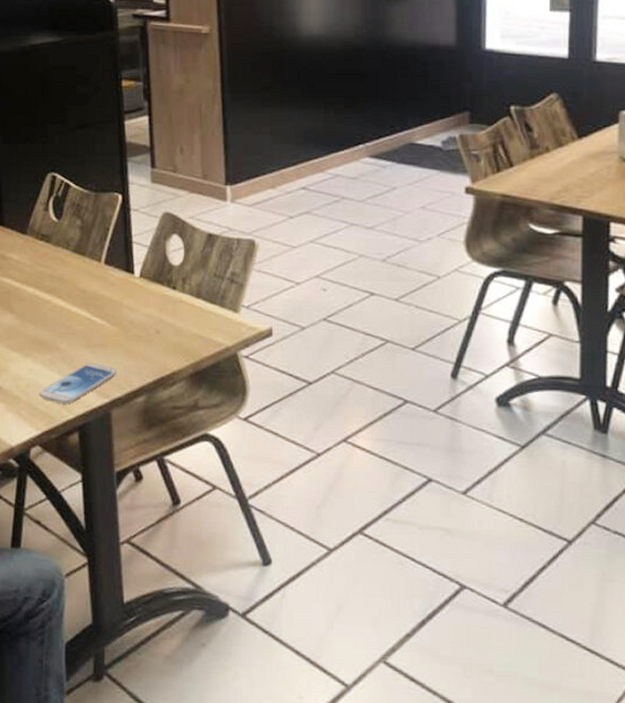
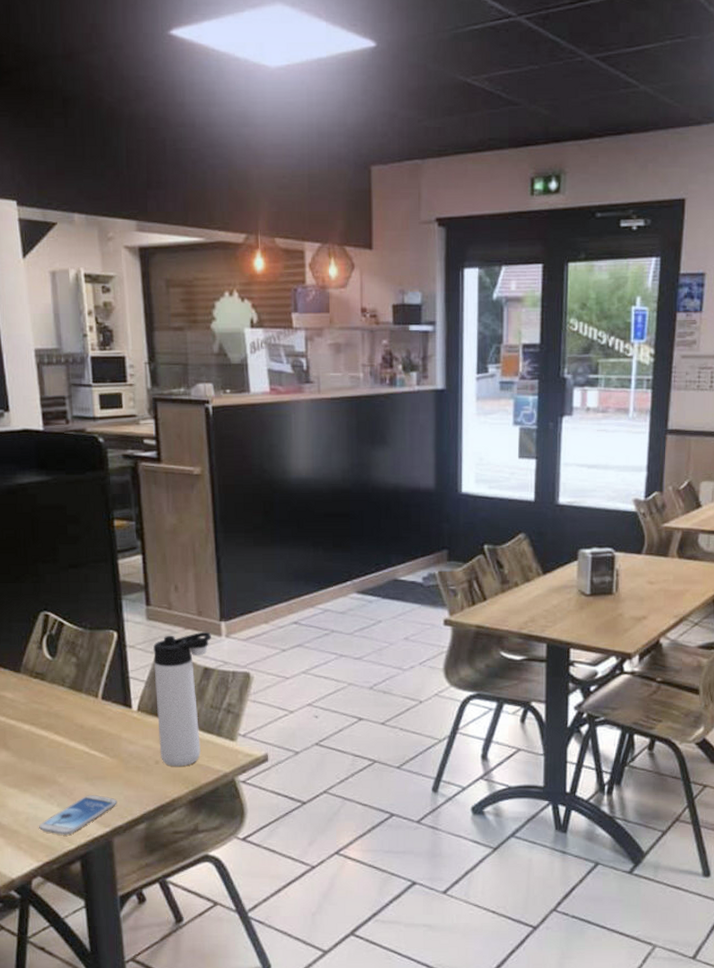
thermos bottle: none [157,196,216,338] -> present [153,631,211,767]

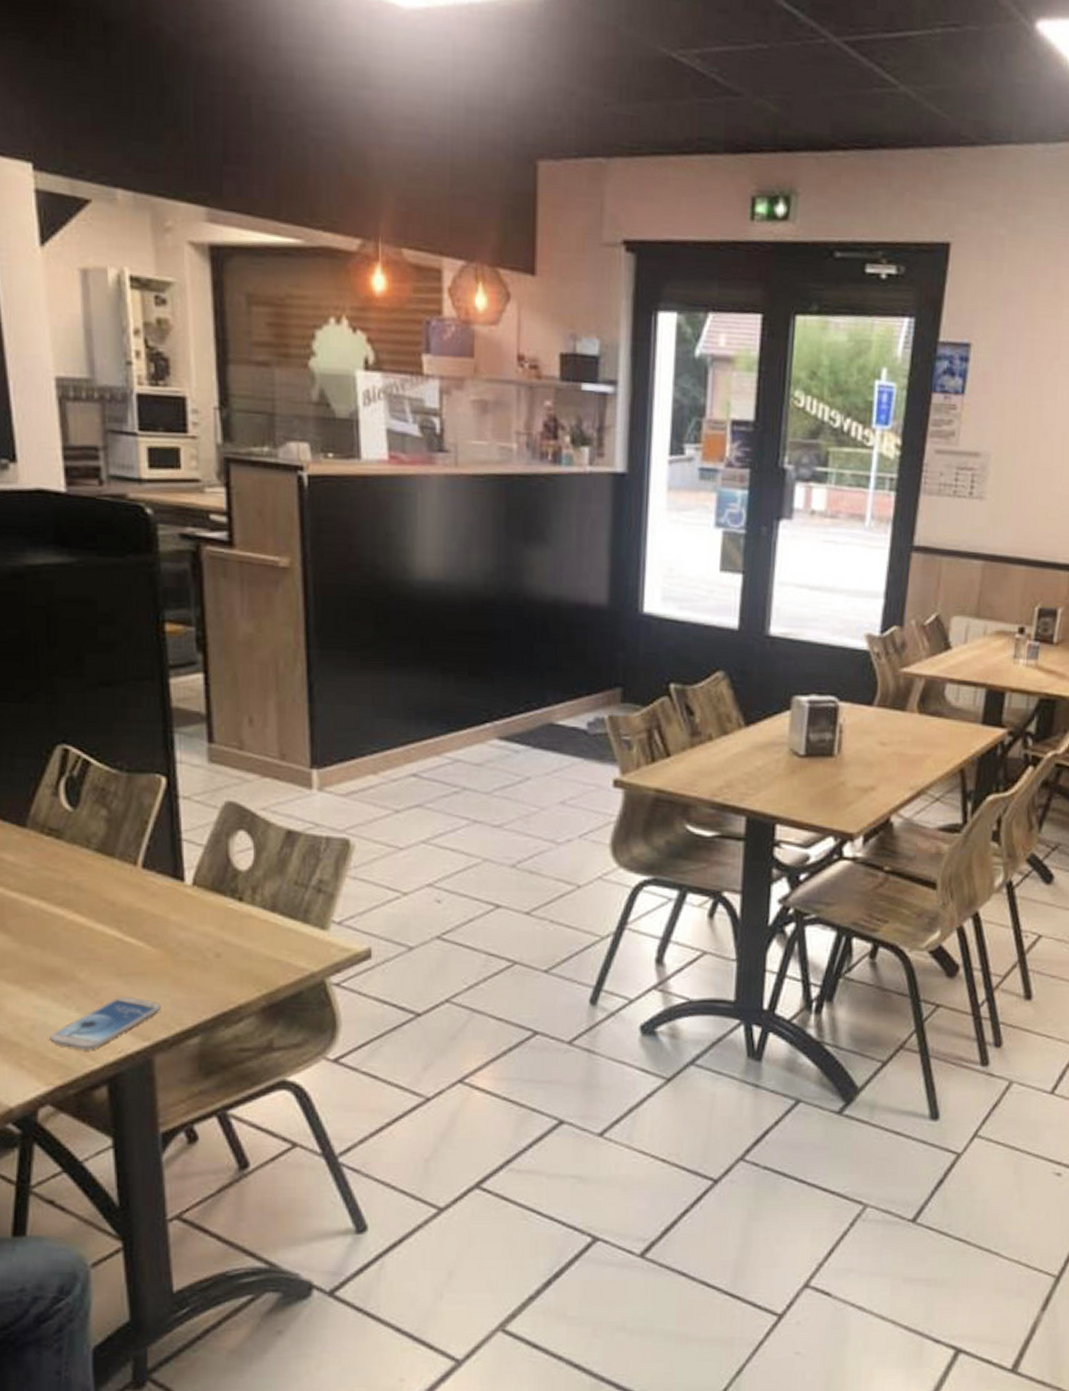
thermos bottle: present [153,631,211,767] -> none [217,781,298,962]

